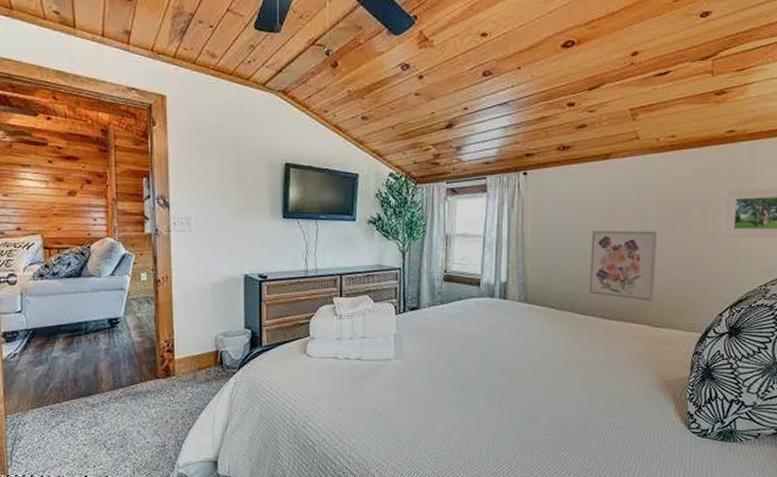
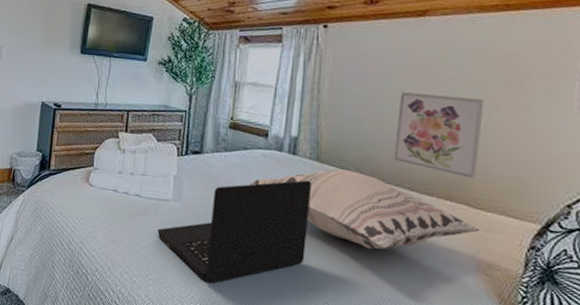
laptop: none [382,321,521,432] -> present [157,180,311,284]
decorative pillow: none [467,307,658,375] -> present [250,169,480,250]

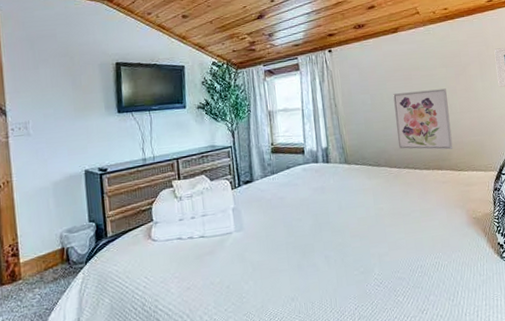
laptop: present [157,180,311,284] -> none [227,181,353,297]
decorative pillow: present [250,169,480,250] -> none [298,164,464,224]

